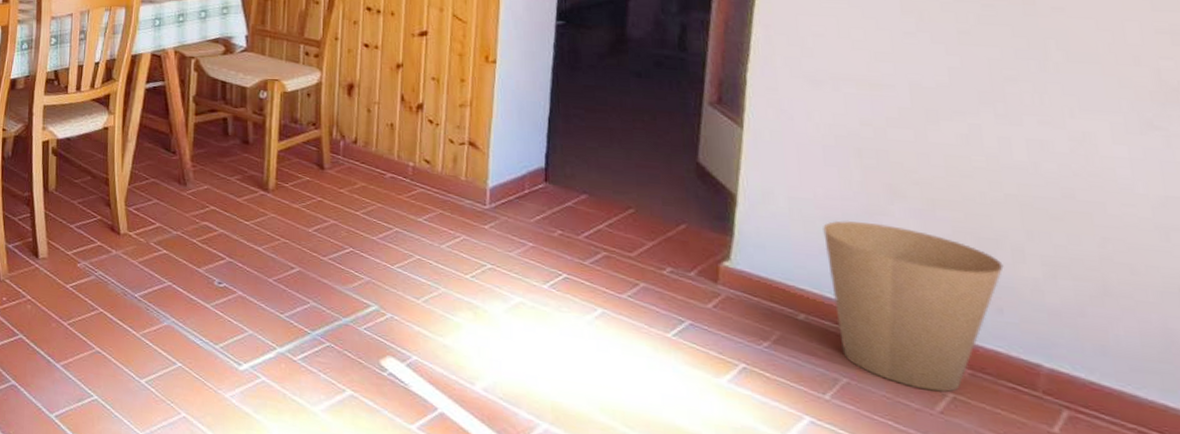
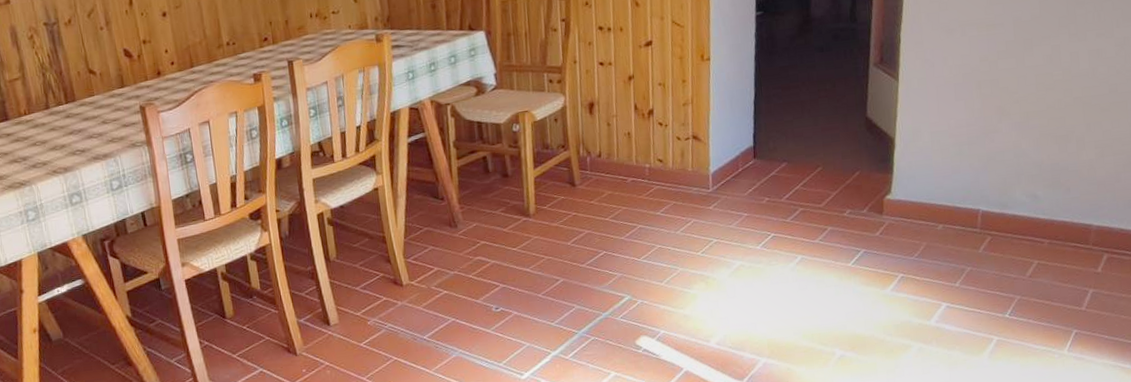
trash can: present [823,220,1004,393] -> none [954,139,1071,263]

